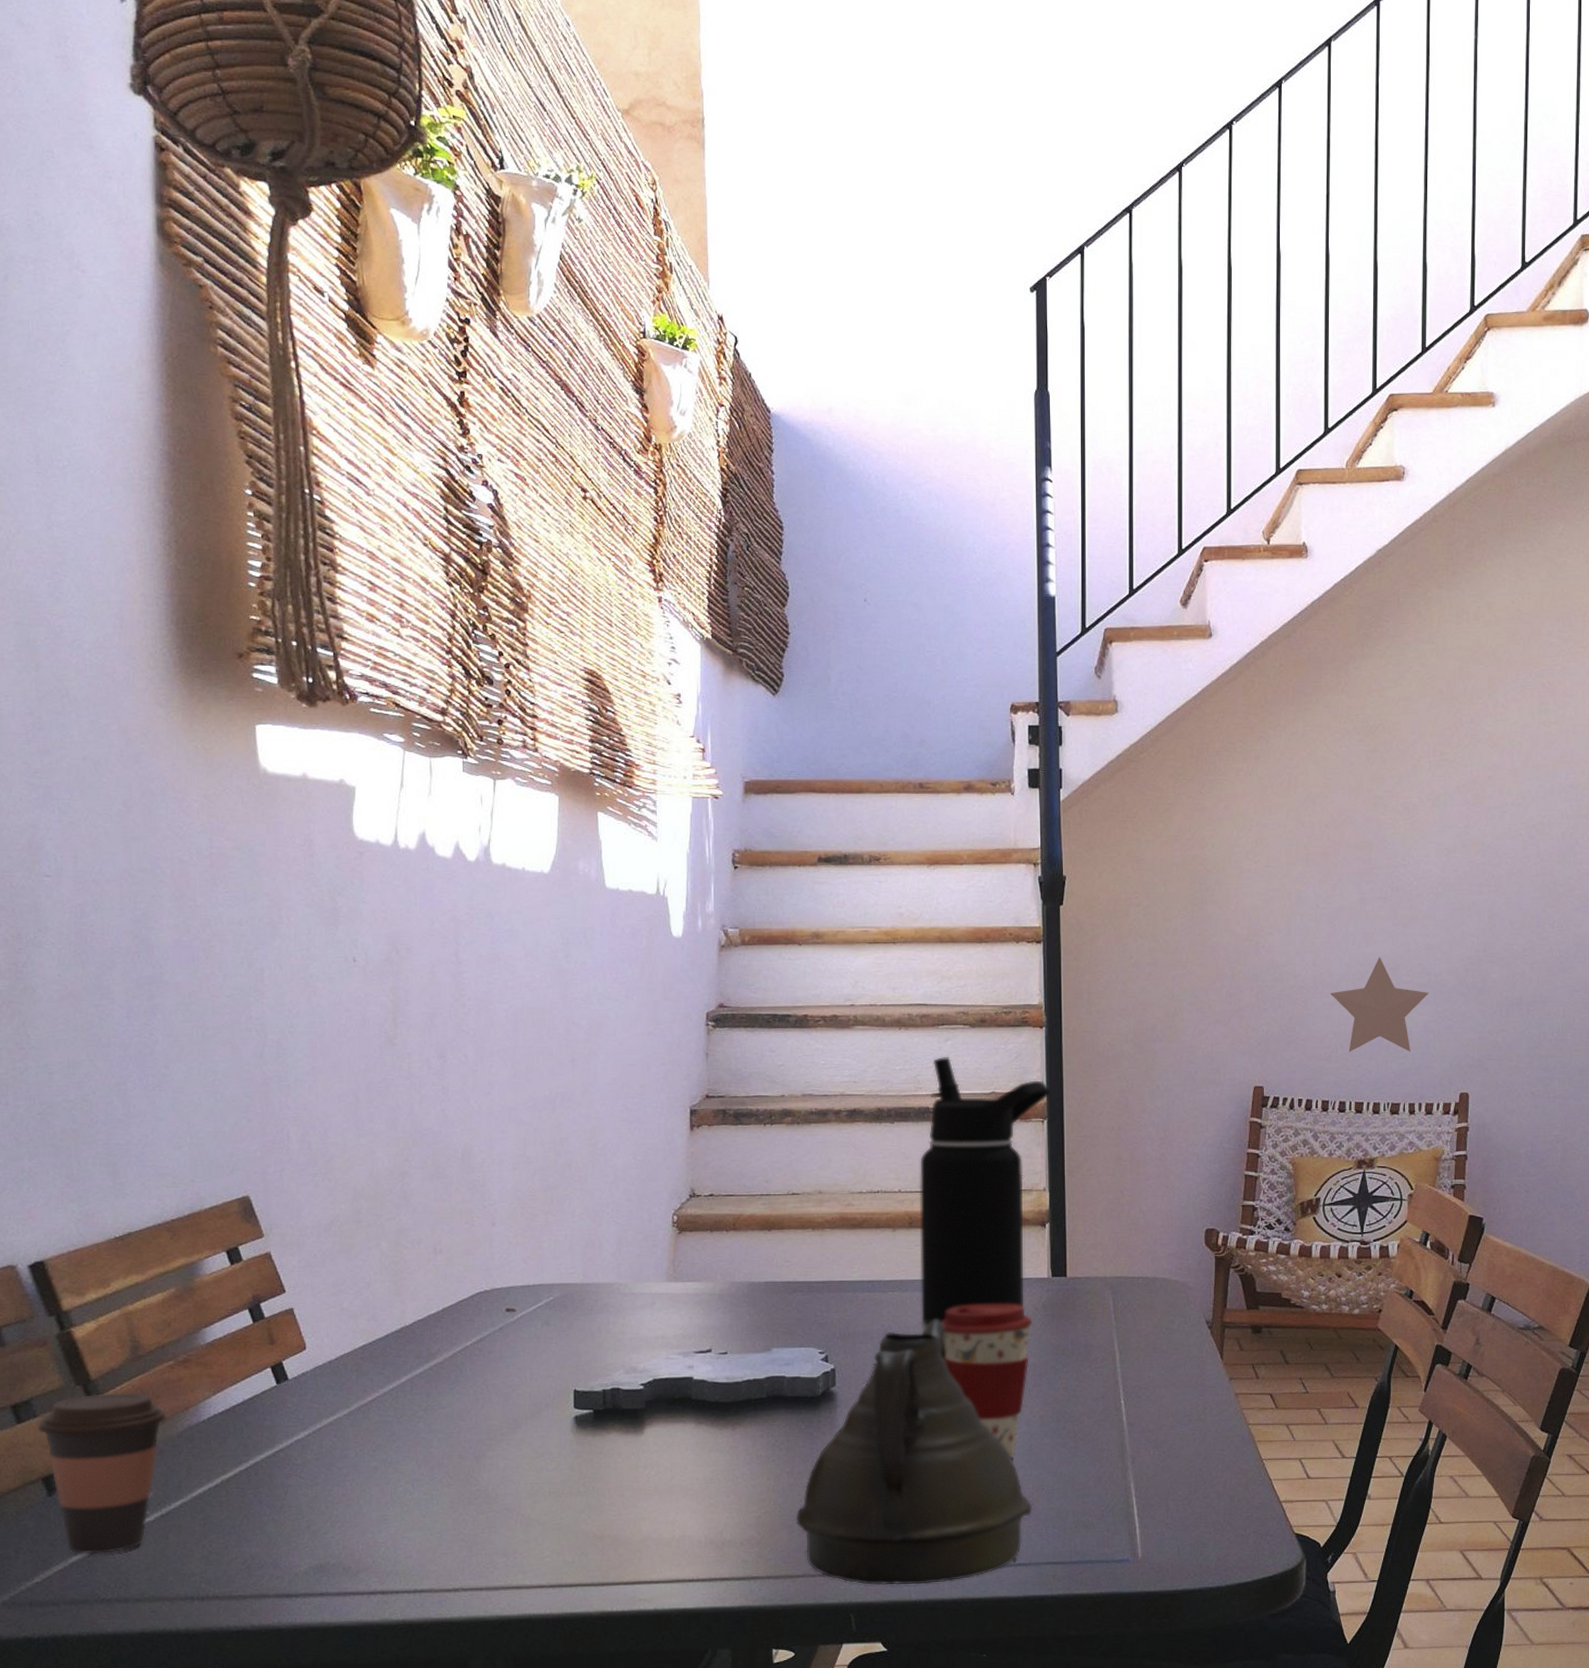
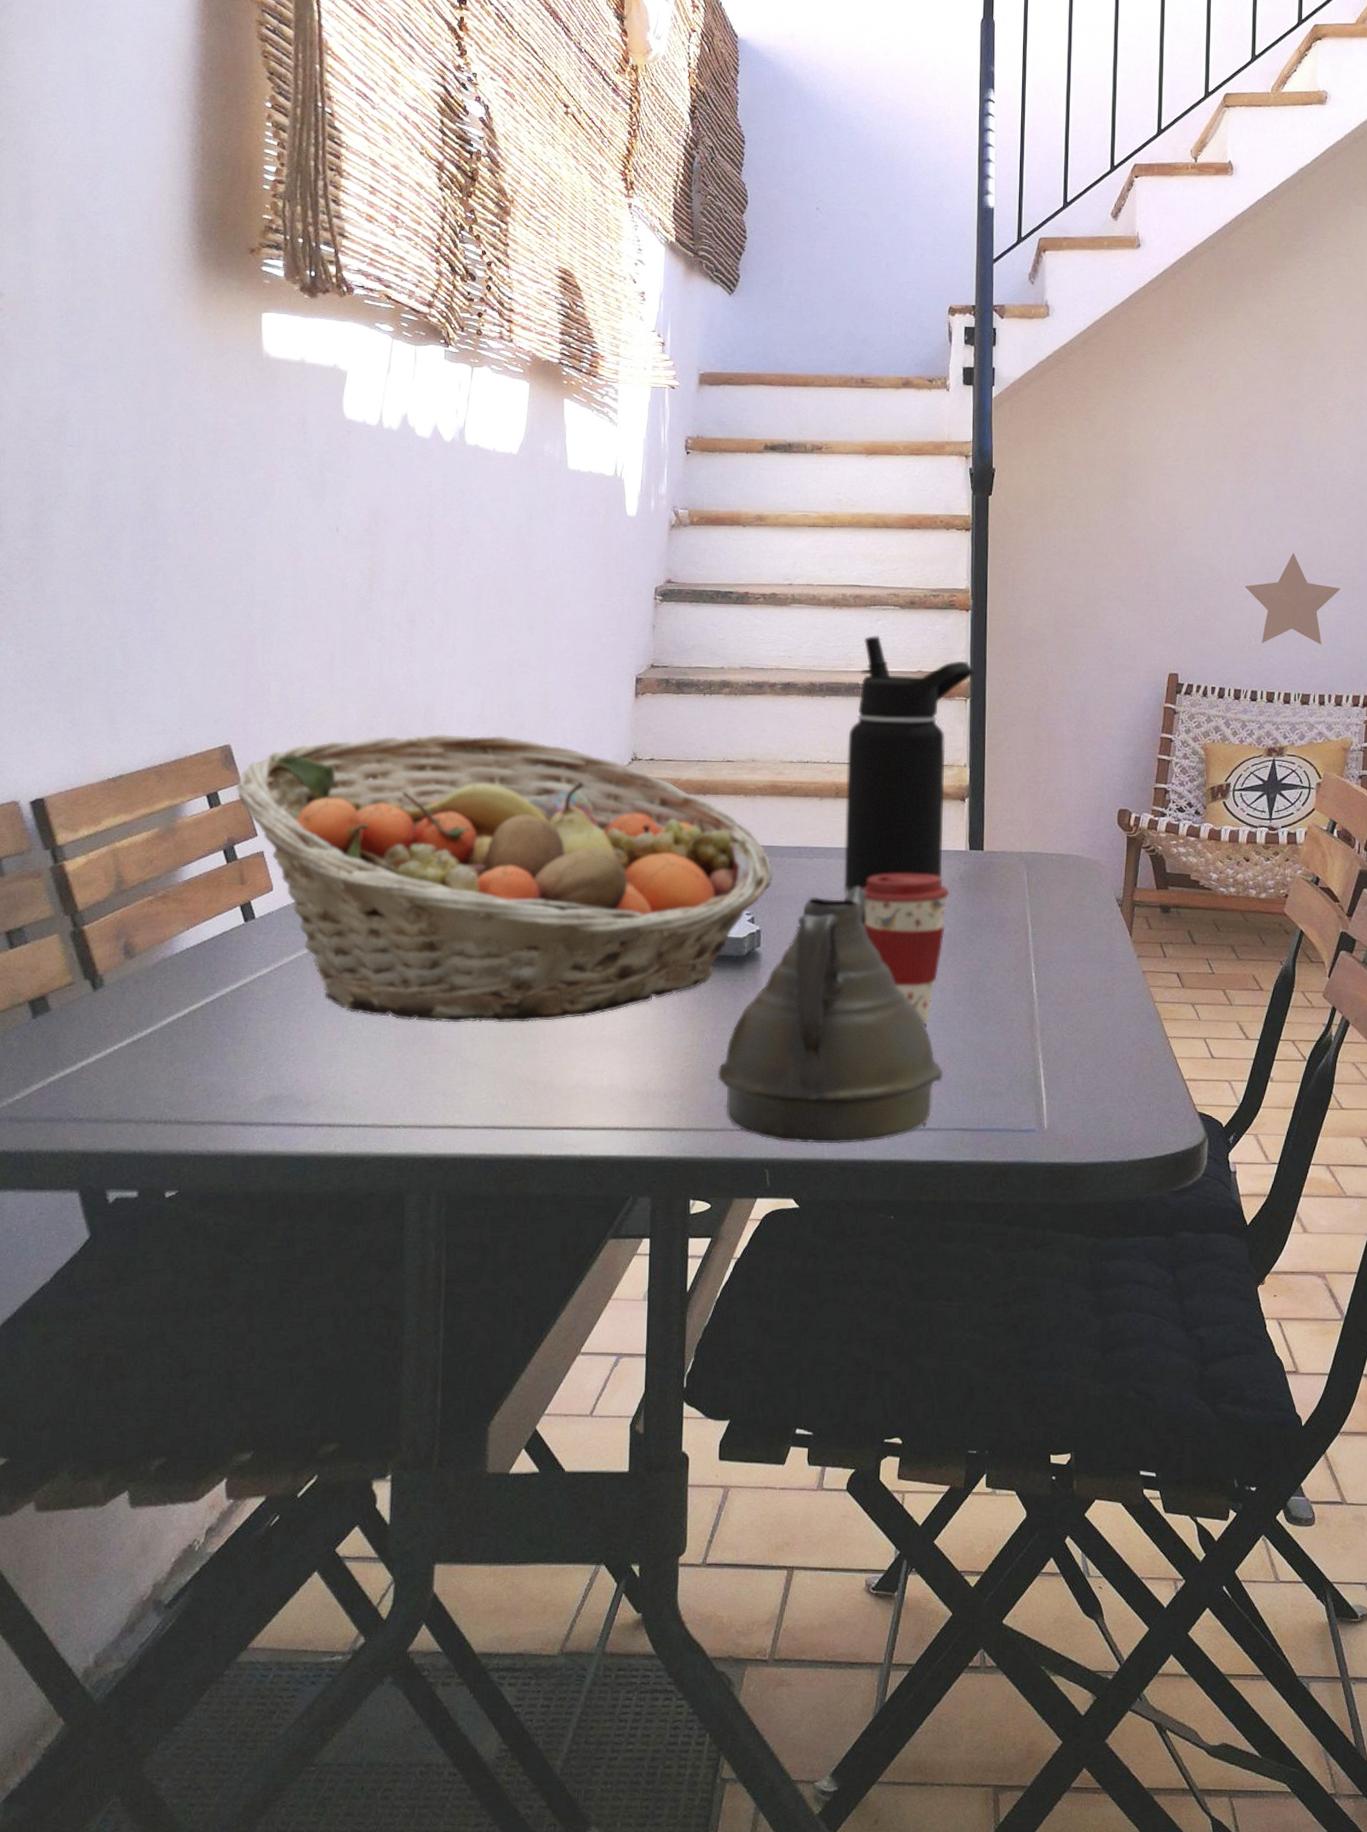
coffee cup: present [37,1393,168,1555] -> none [27,924,144,1076]
fruit basket: none [258,1175,845,1480] -> present [236,733,773,1023]

